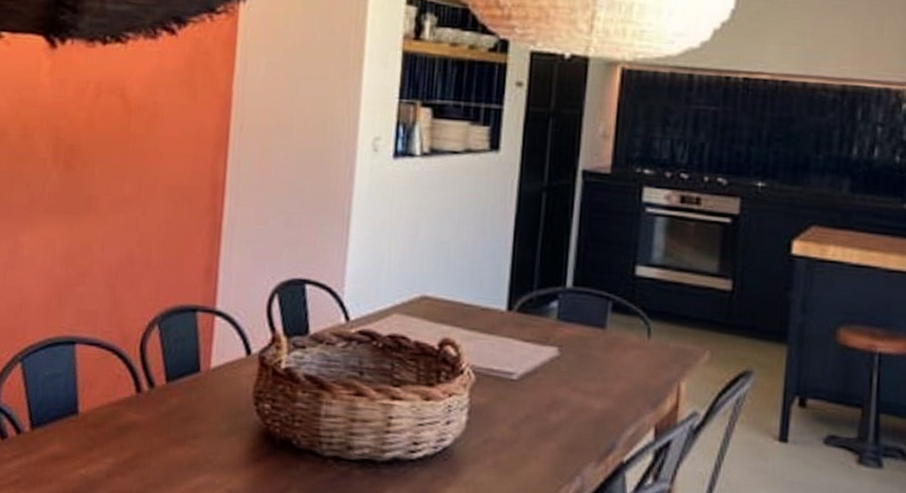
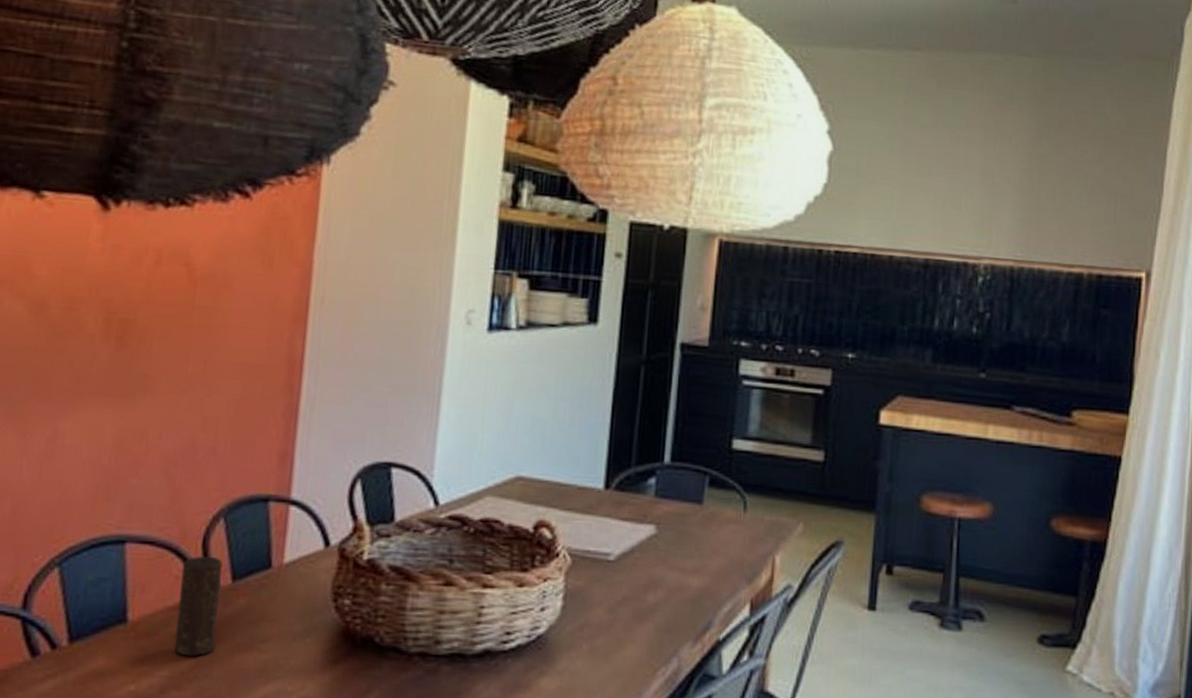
candle: none [117,358,158,448] -> present [173,556,223,657]

